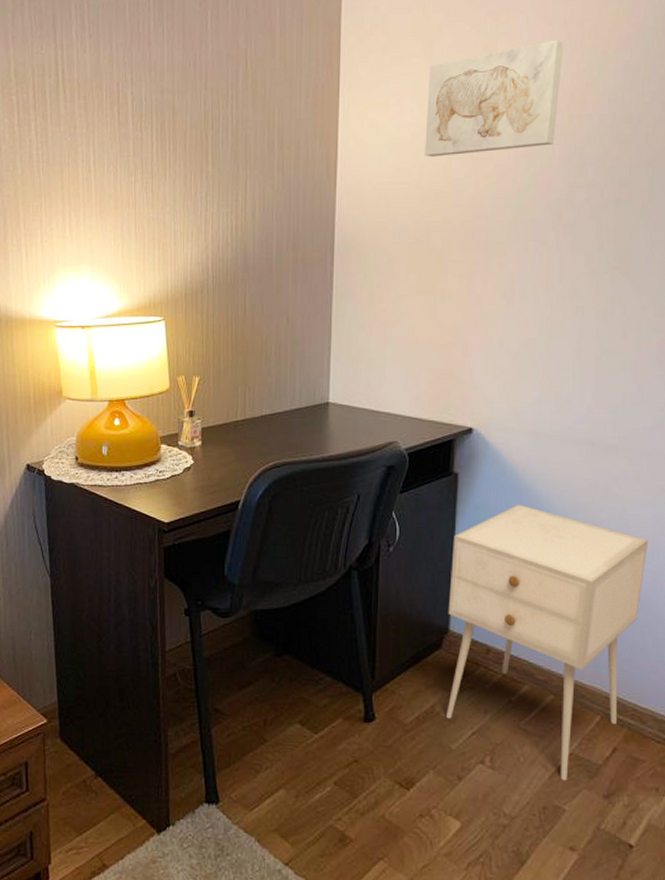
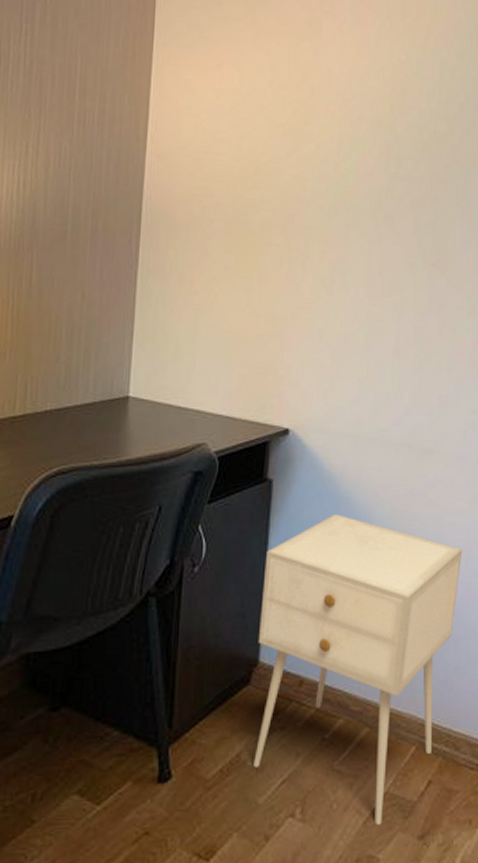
wall art: present [425,39,564,157] -> none [245,27,386,133]

